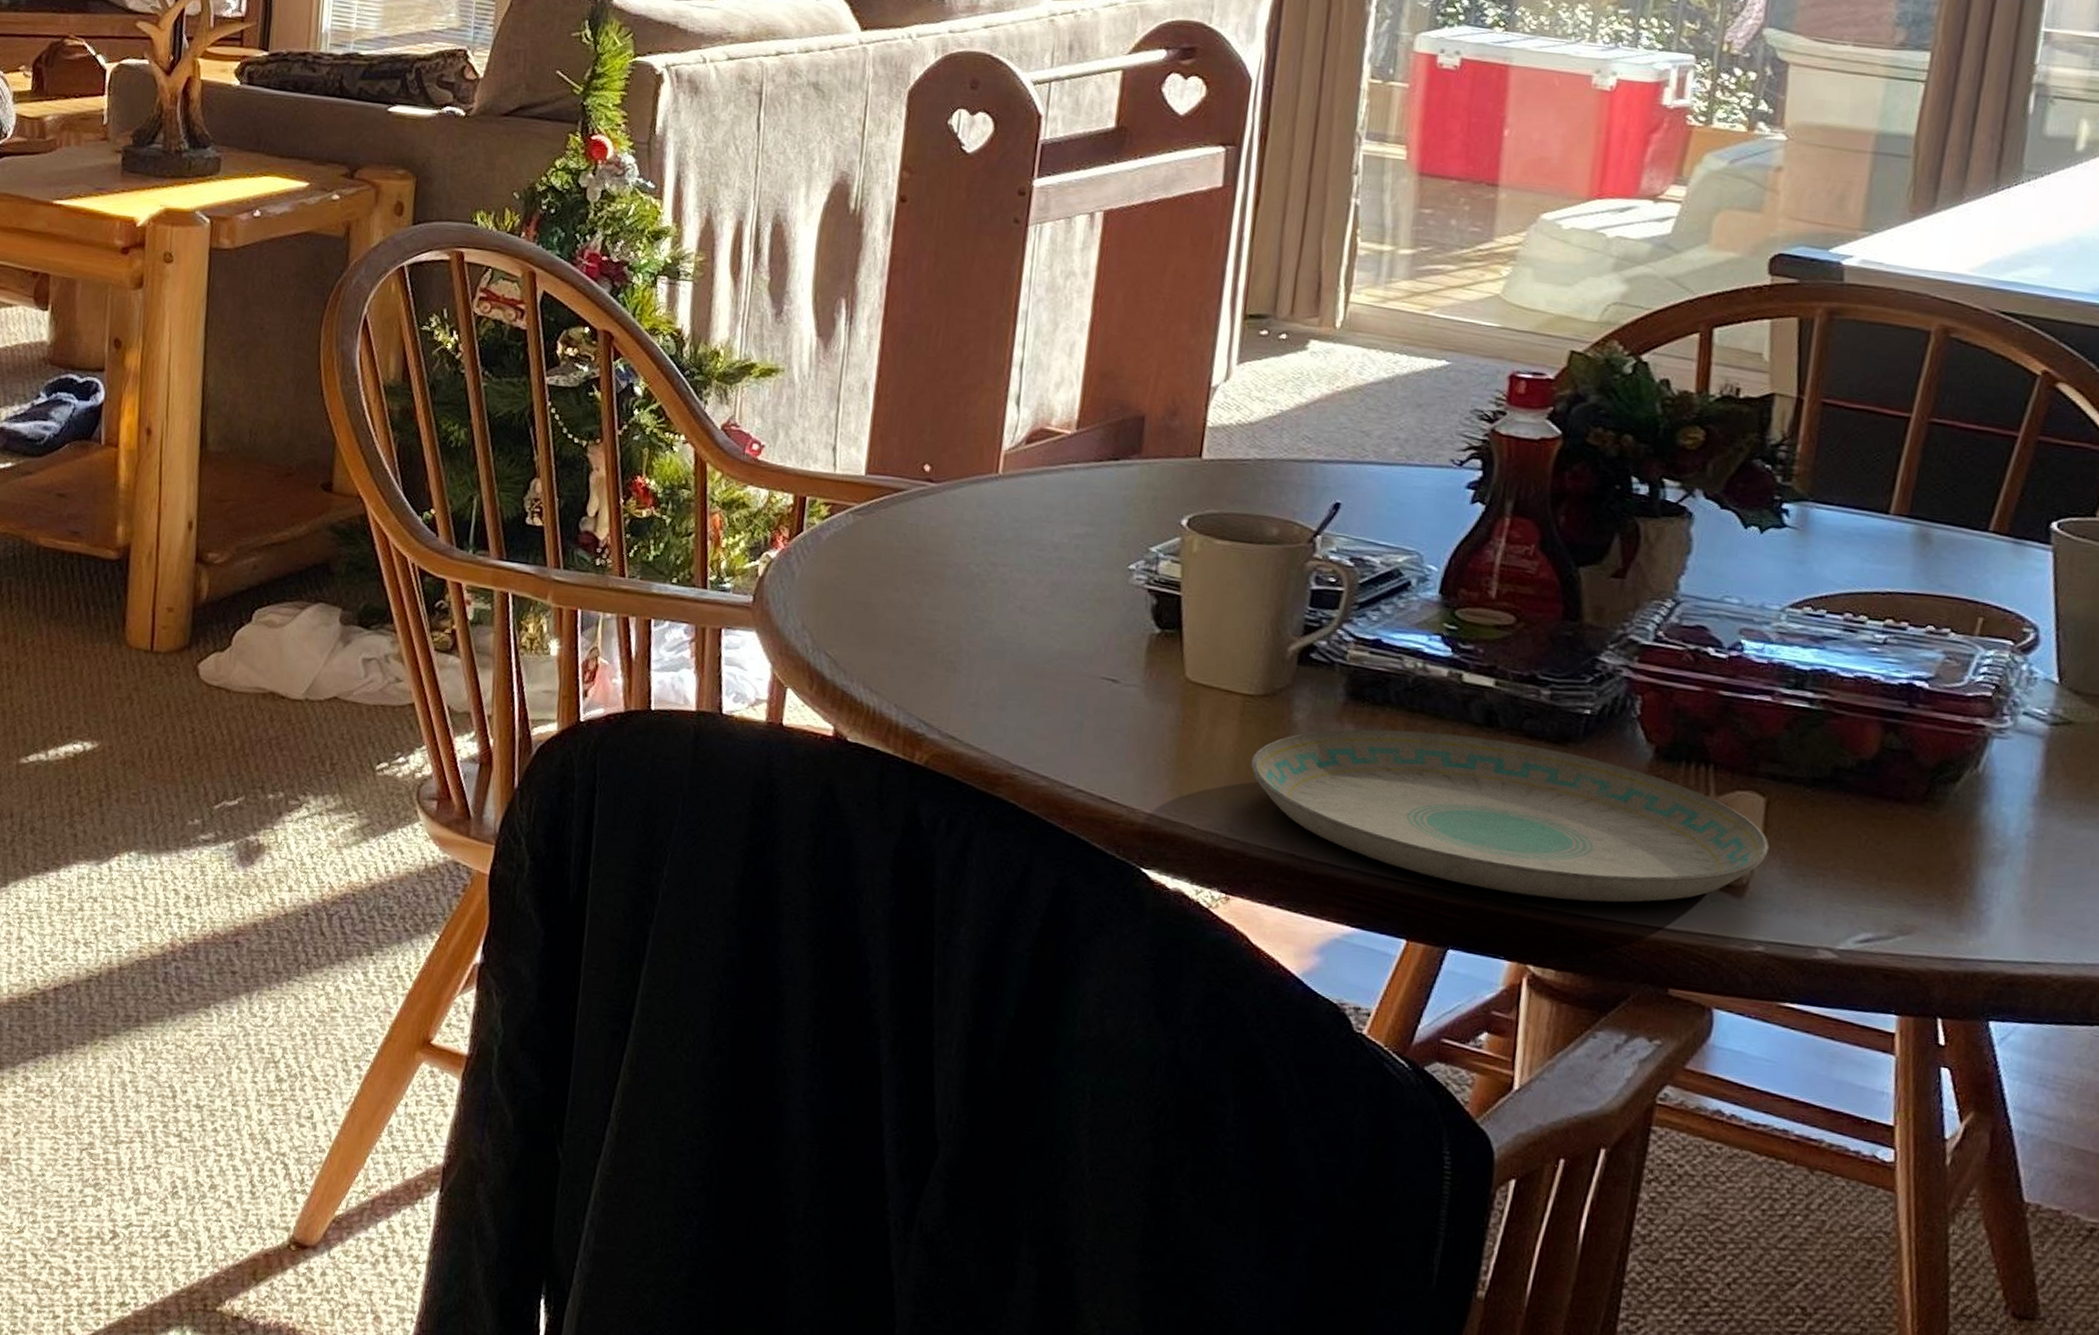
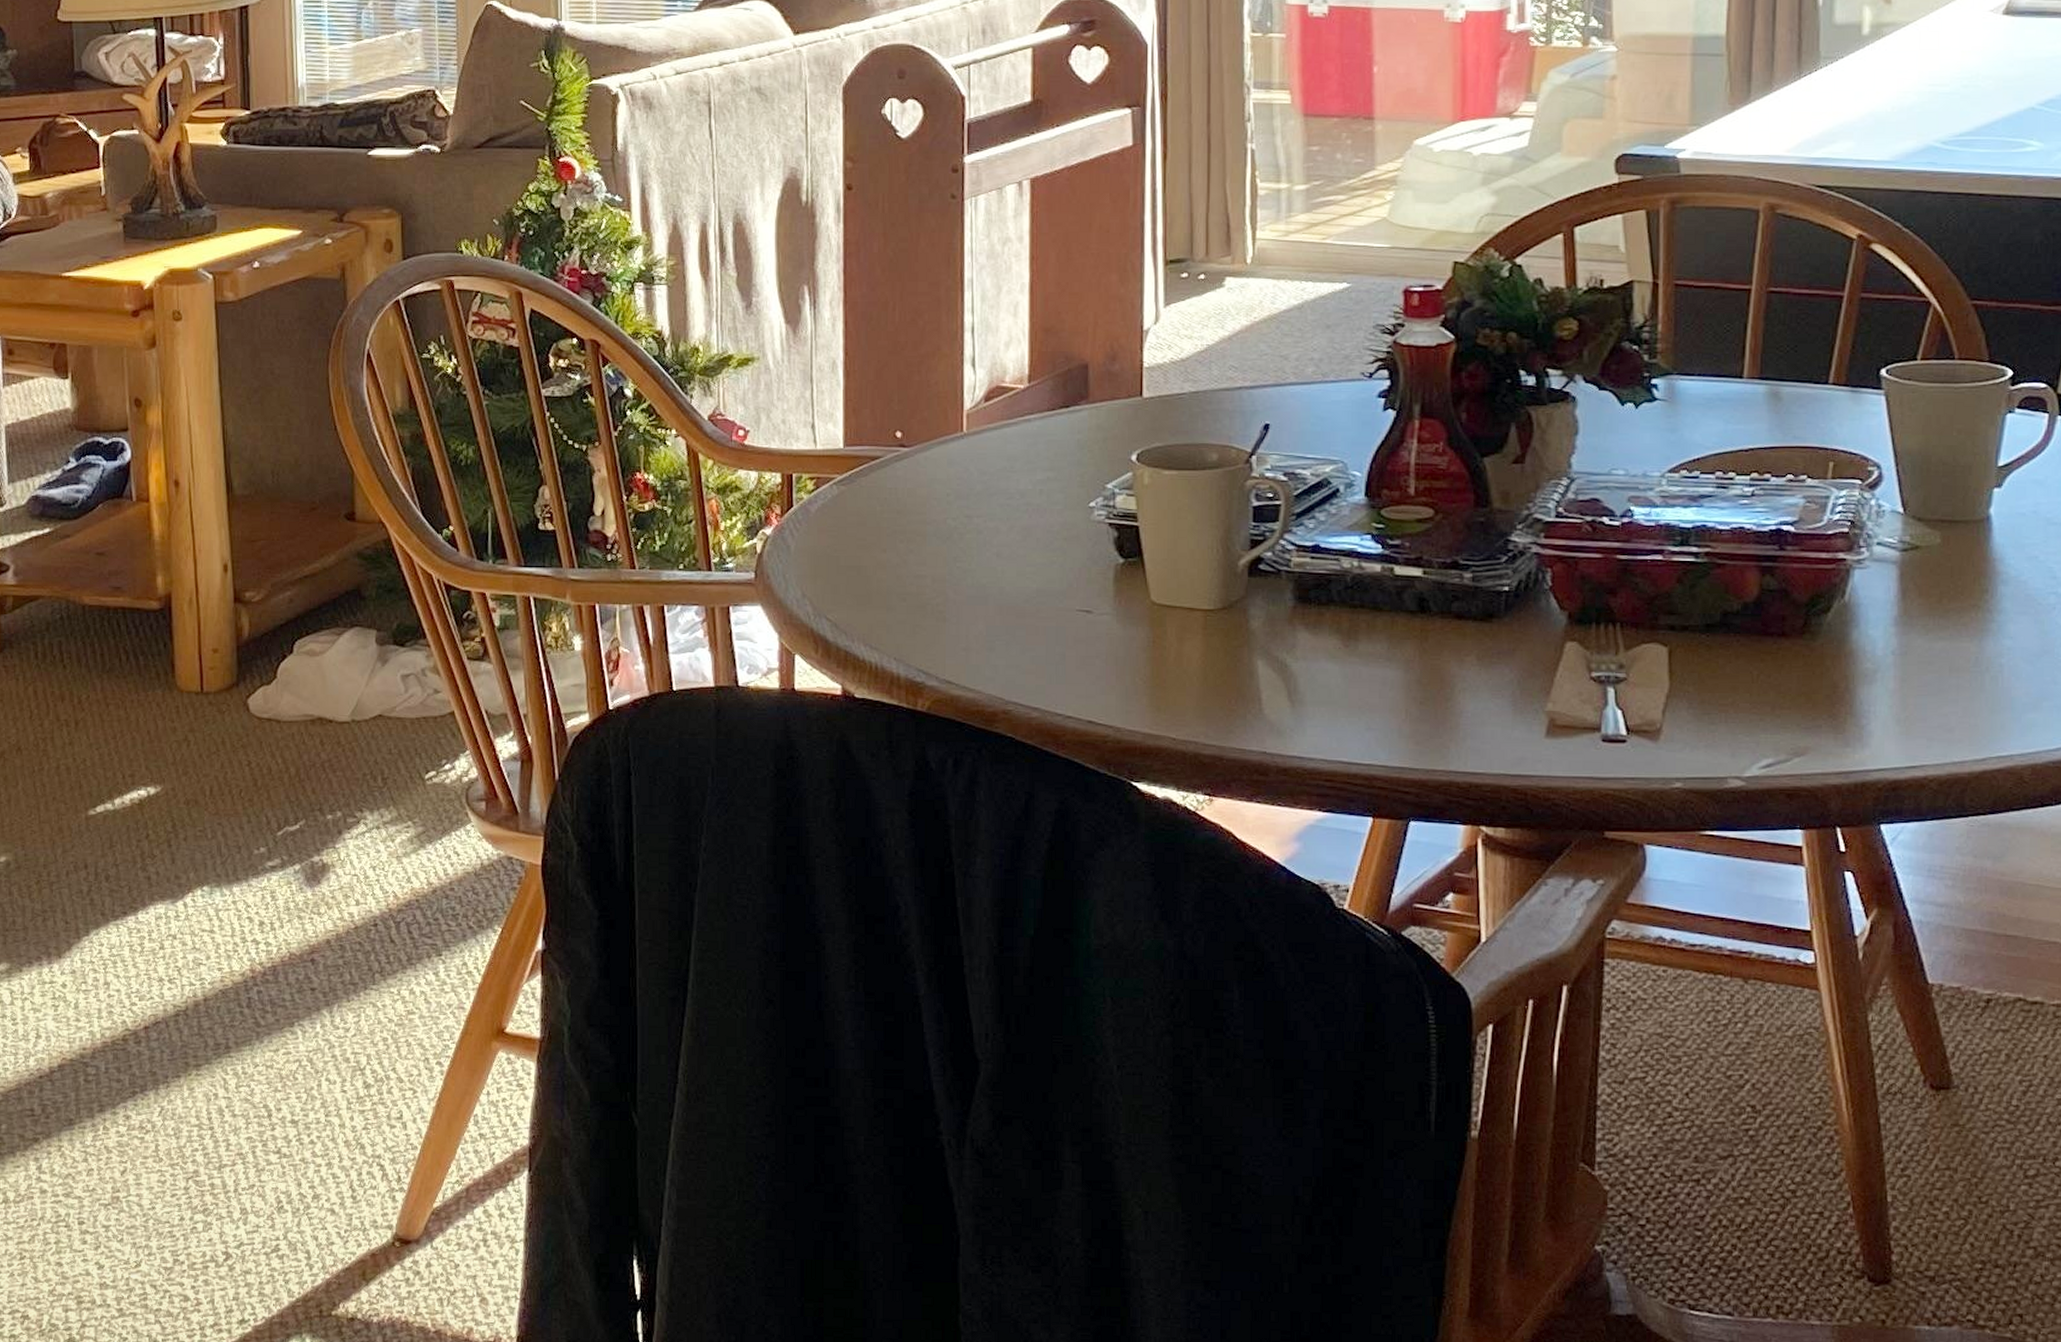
plate: present [1251,729,1769,903] -> none [1218,623,1676,763]

